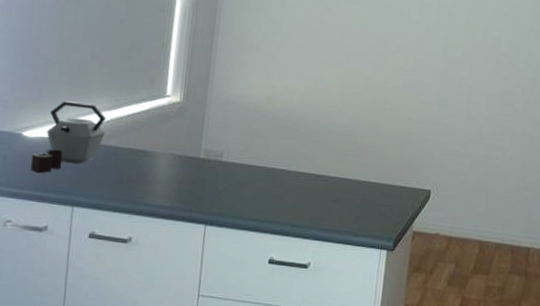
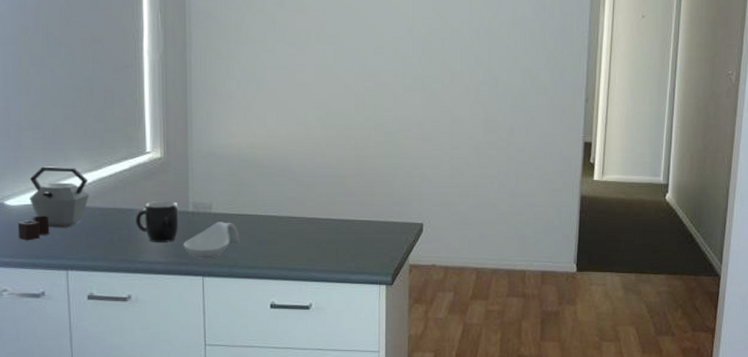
mug: none [146,144,191,187] -> present [136,201,179,242]
spoon rest: none [190,171,247,207] -> present [183,222,240,259]

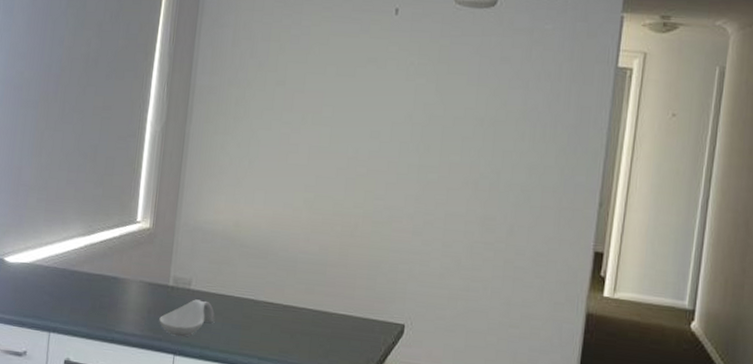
kettle: present [17,166,89,241] -> none [12,227,81,299]
mug: present [136,201,179,242] -> none [118,271,160,315]

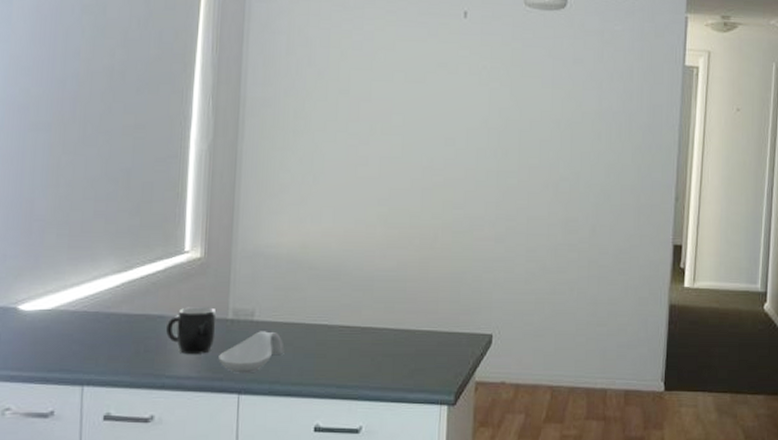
mug: none [118,271,160,315] -> present [166,307,217,354]

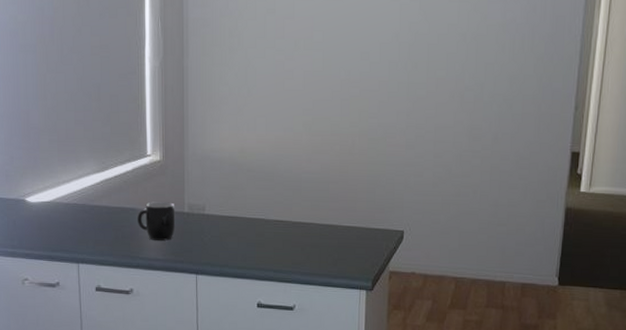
spoon rest: present [218,331,285,373] -> none [179,223,231,258]

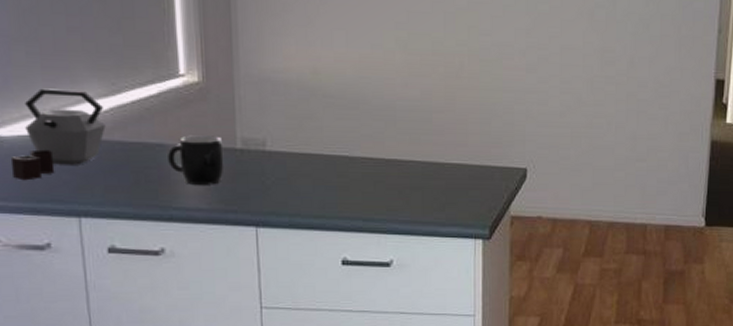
kettle: none [36,167,97,235] -> present [10,88,106,181]

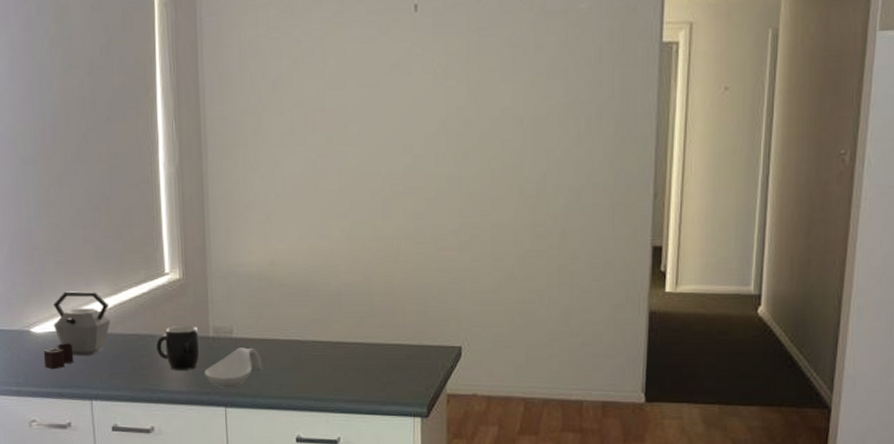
spoon rest: none [230,162,303,206] -> present [204,347,263,388]

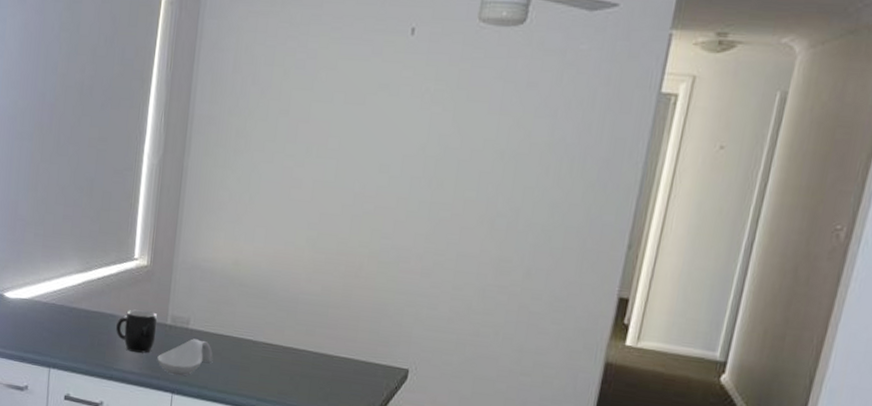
kettle: present [43,291,111,370] -> none [12,263,79,335]

